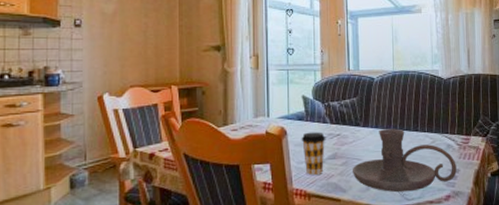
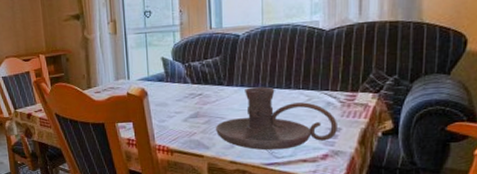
coffee cup: present [301,132,326,175] -> none [162,92,188,133]

